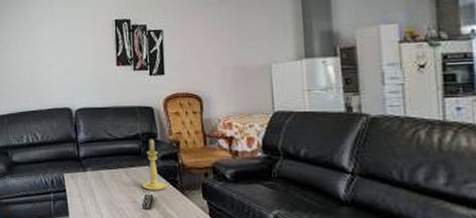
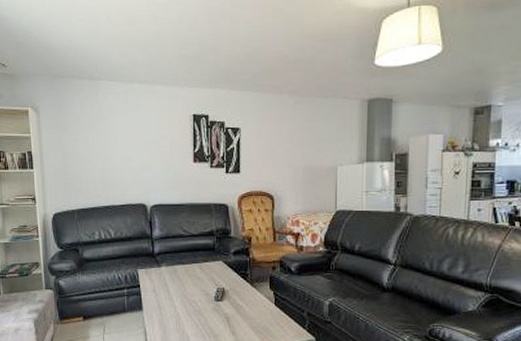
candle holder: present [141,139,167,191] -> none [214,235,238,283]

